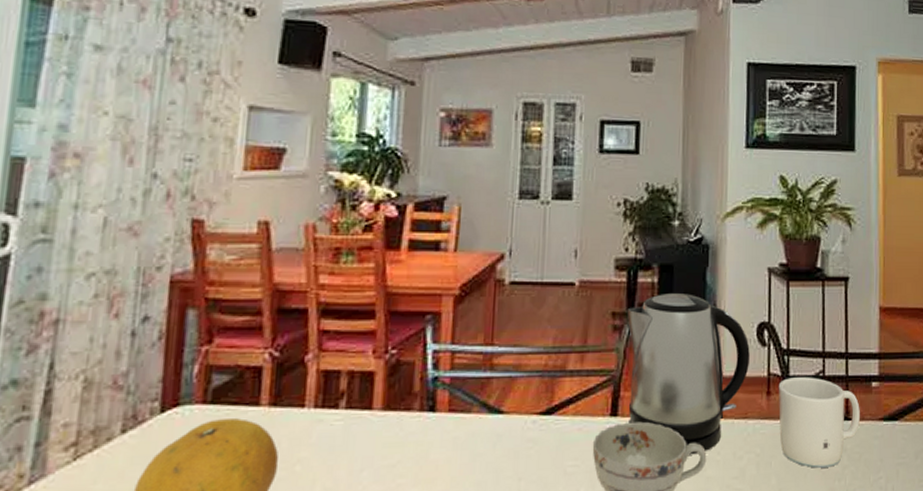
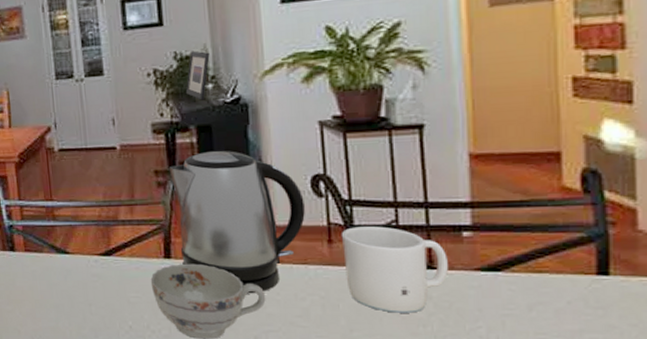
picture frame: none [652,184,680,237] -> present [185,51,212,100]

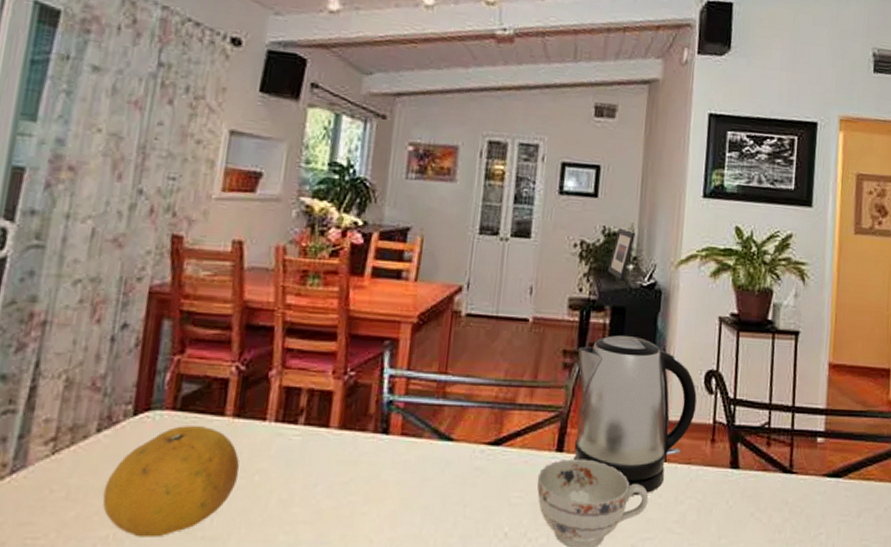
mug: present [341,226,448,313] -> none [722,427,804,519]

